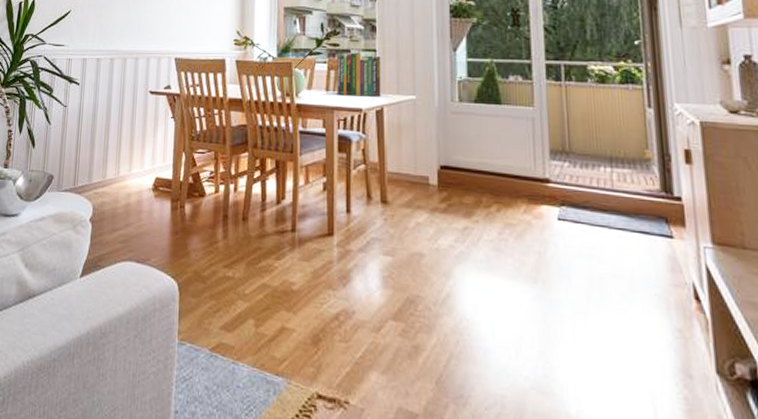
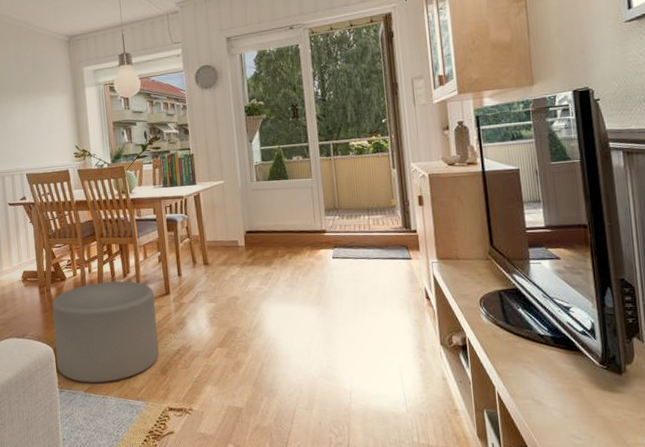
pouf: none [180,206,313,343] -> present [52,281,159,383]

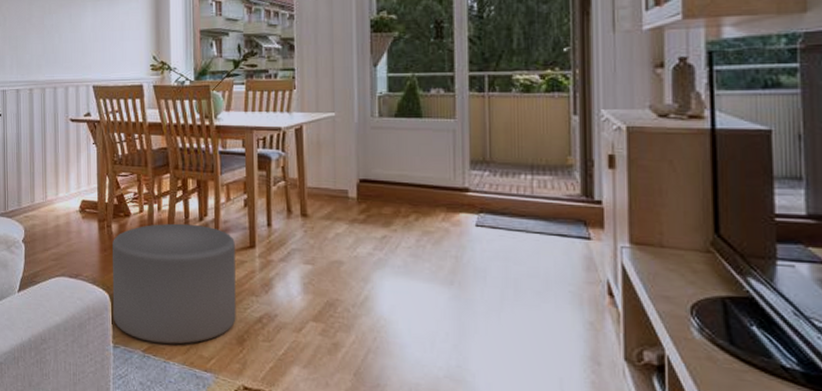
books: present [160,153,197,188] -> none [255,73,300,116]

